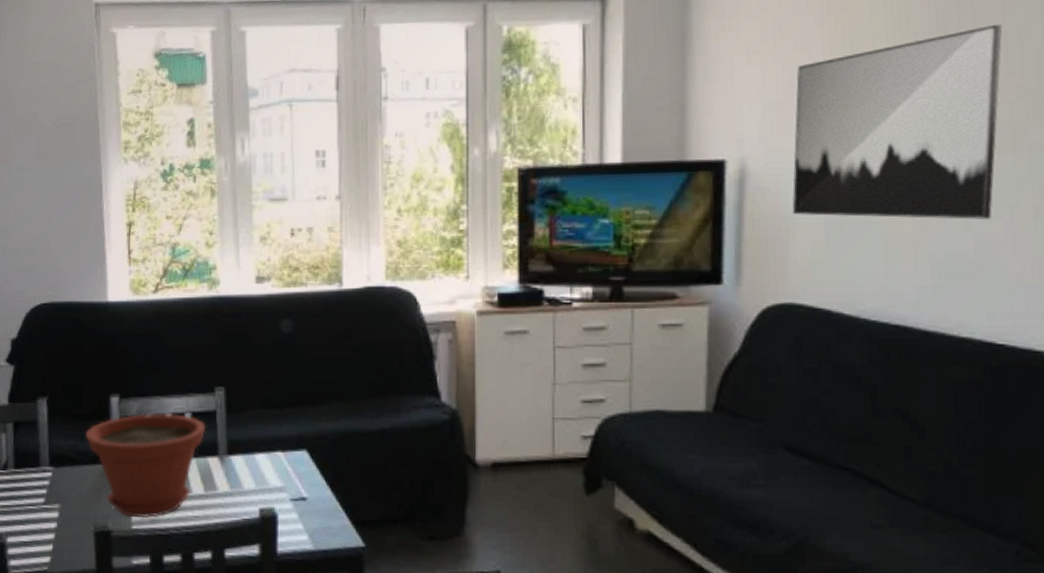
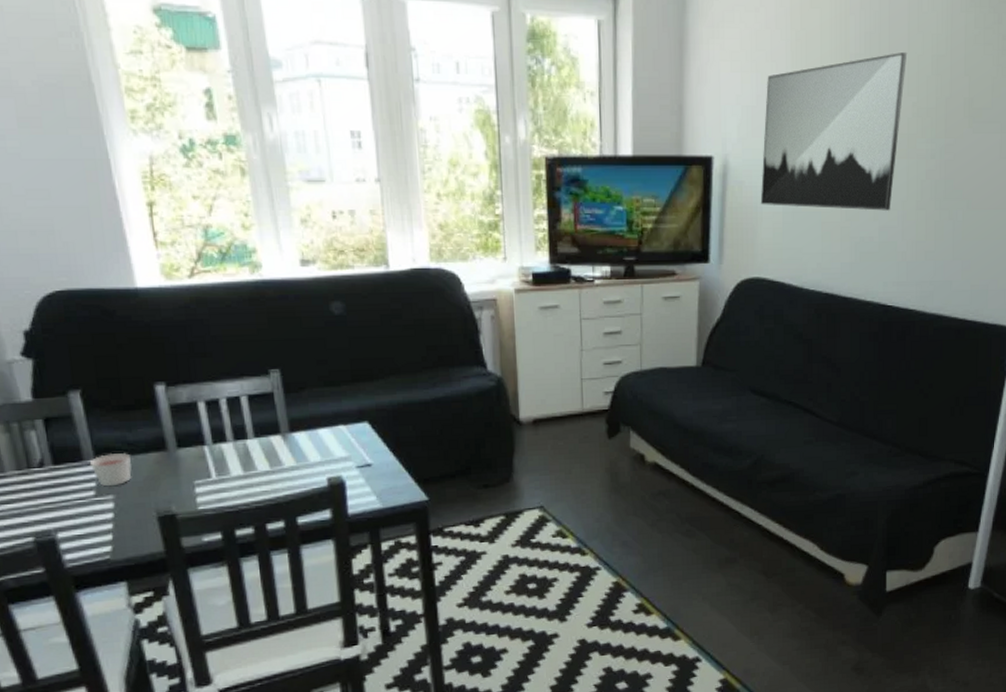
candle: none [44,462,79,495] -> present [89,453,132,487]
plant pot: present [86,413,206,519] -> none [132,398,265,499]

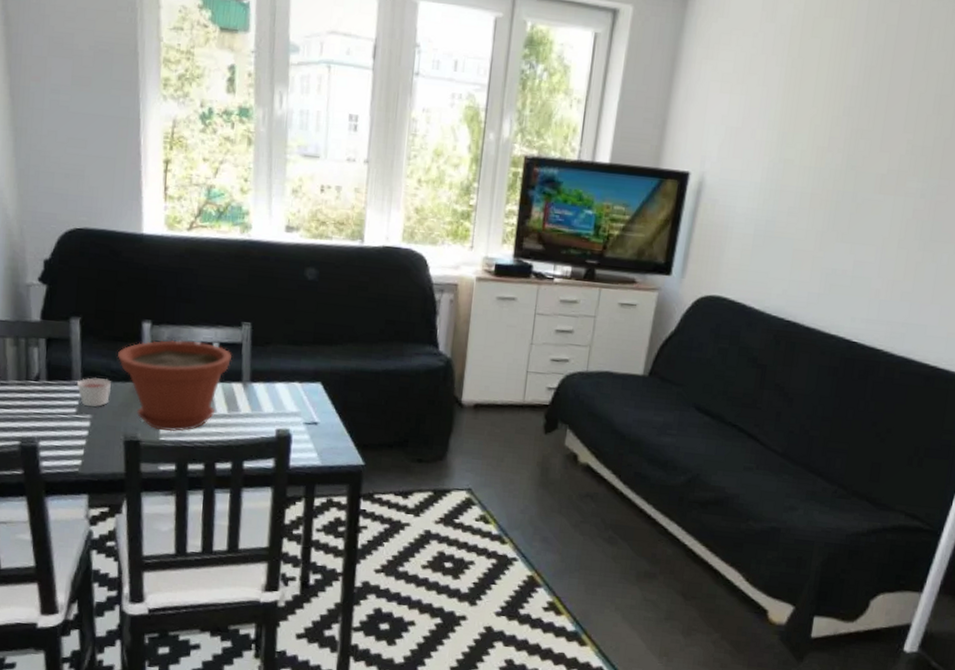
plant pot: none [132,398,265,499] -> present [118,340,233,432]
wall art: present [760,51,908,211] -> none [731,88,909,246]

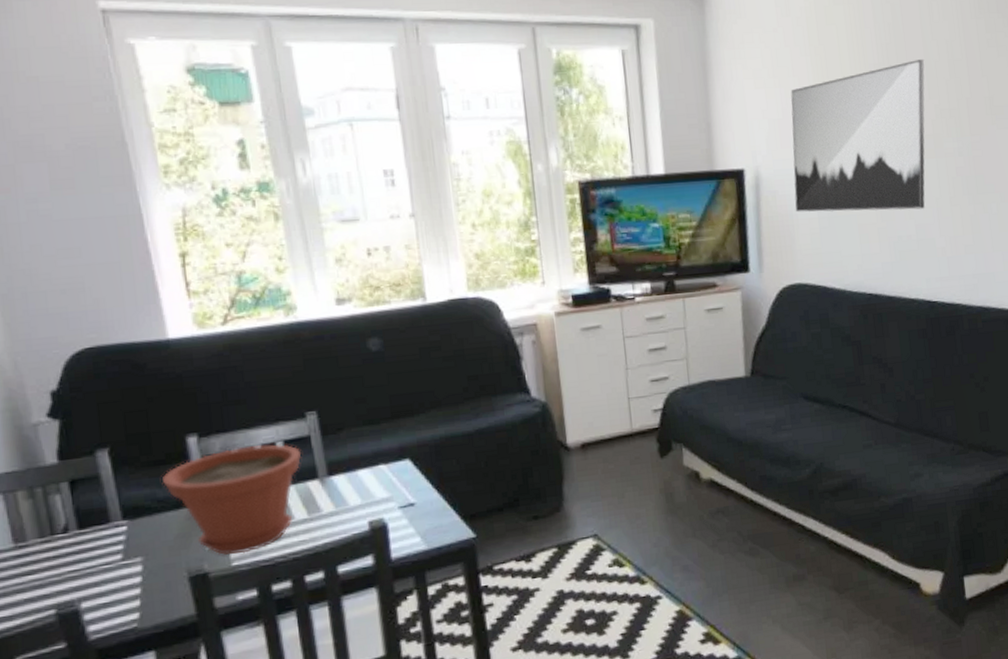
candle: present [76,377,111,407] -> none [116,511,162,548]
wall art: none [731,88,909,246] -> present [790,58,925,212]

